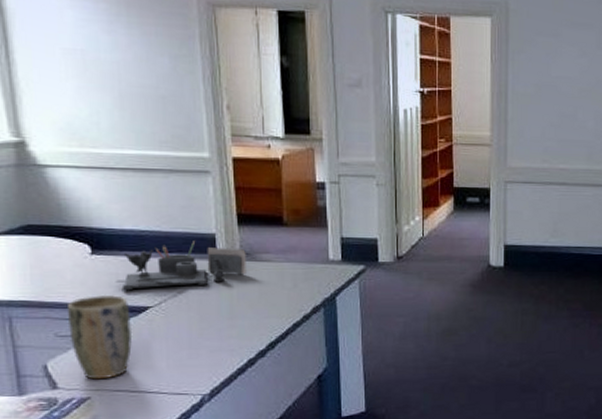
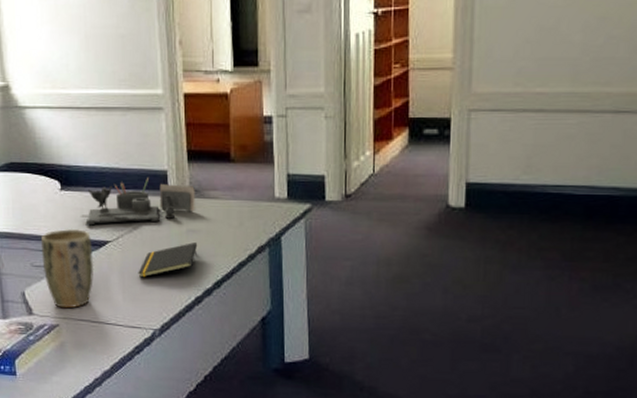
notepad: none [184,305,250,343] -> present [138,243,198,278]

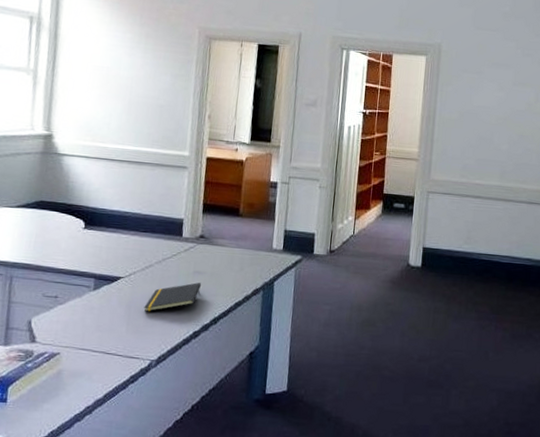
plant pot: present [41,228,94,309] -> none [53,263,106,338]
desk organizer: present [80,177,195,226] -> none [98,223,206,262]

